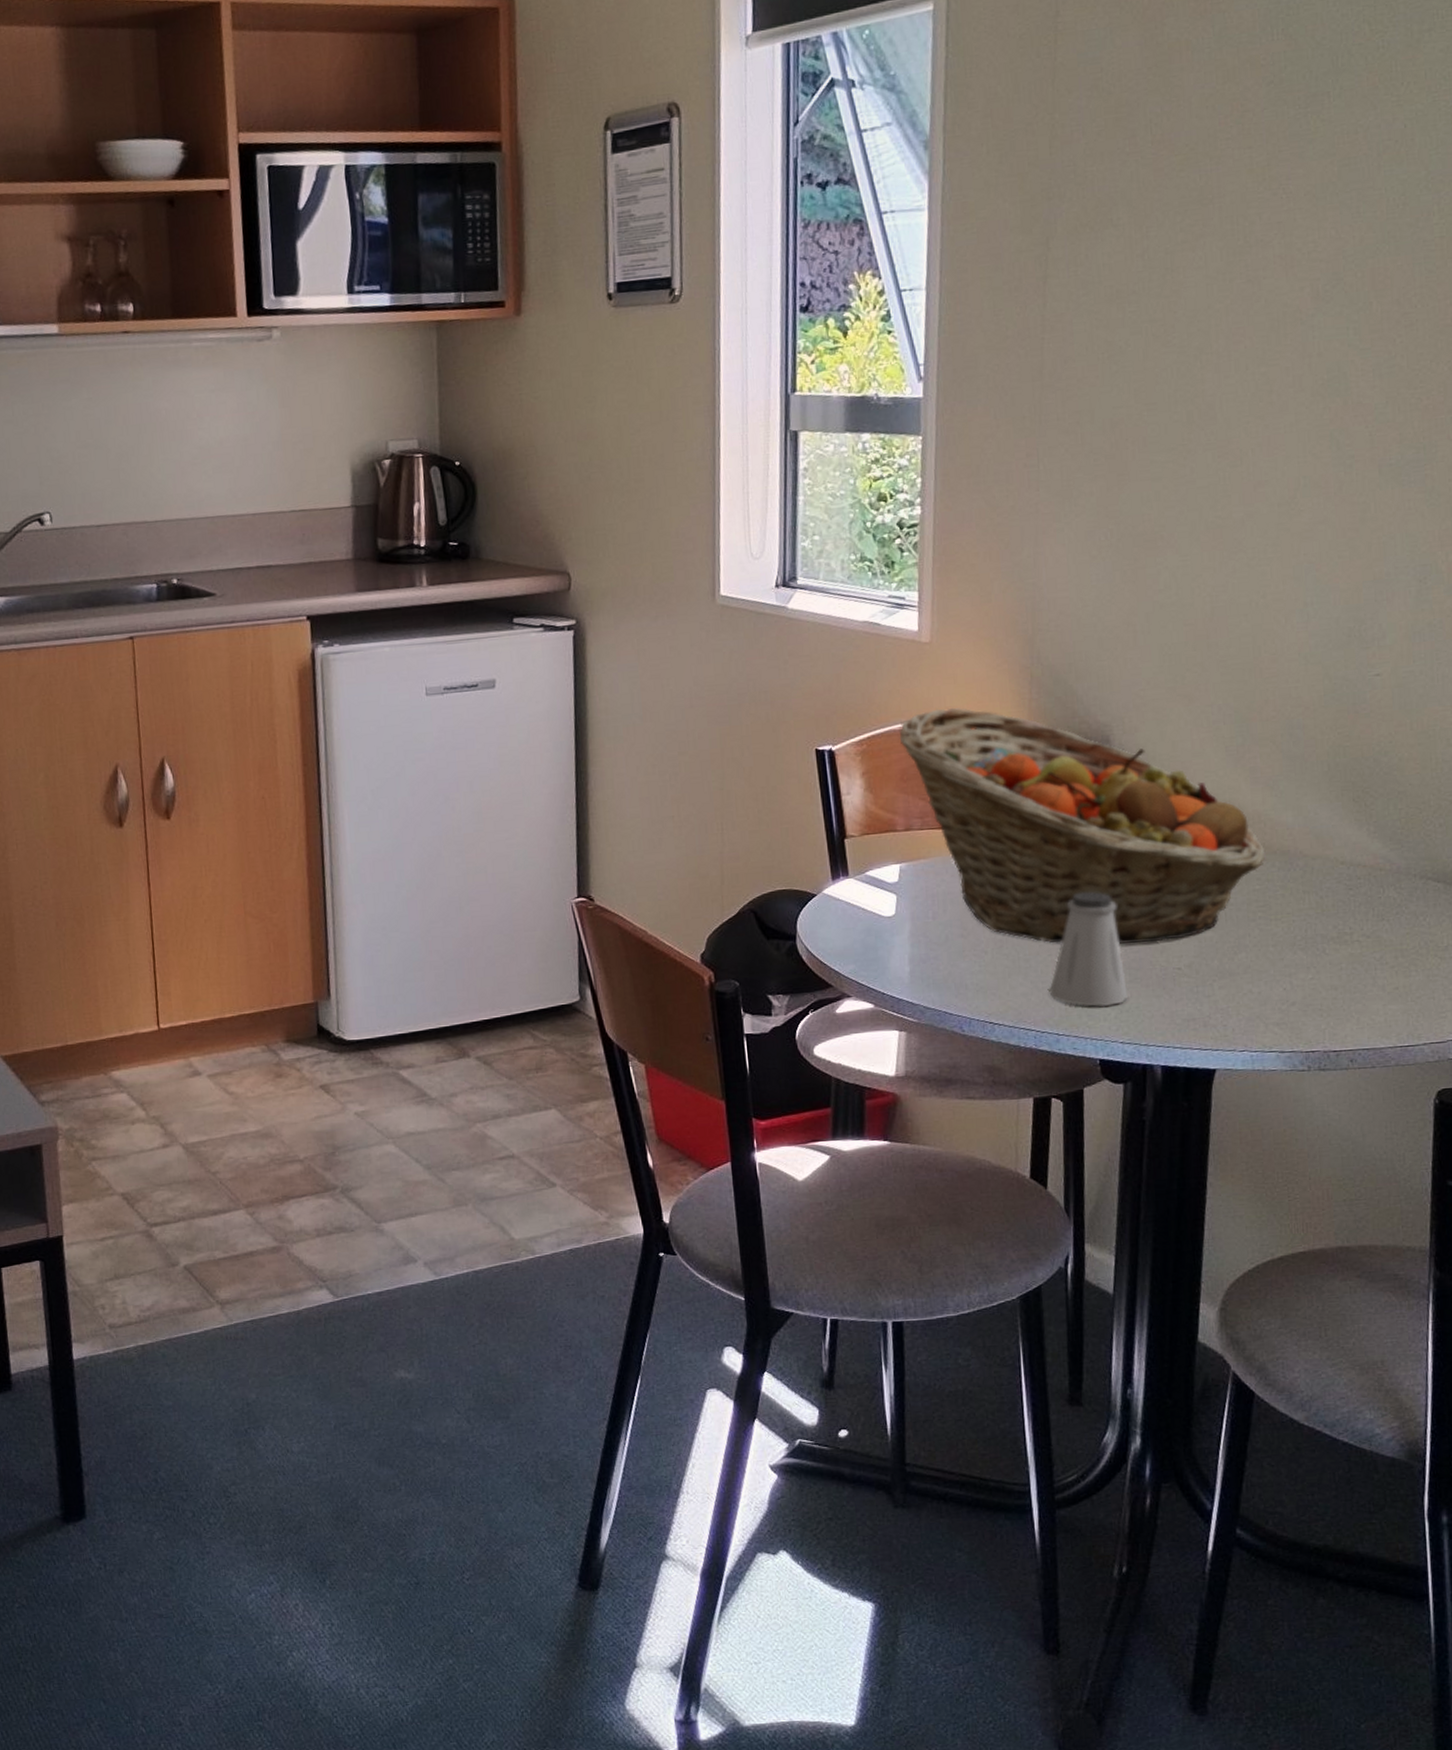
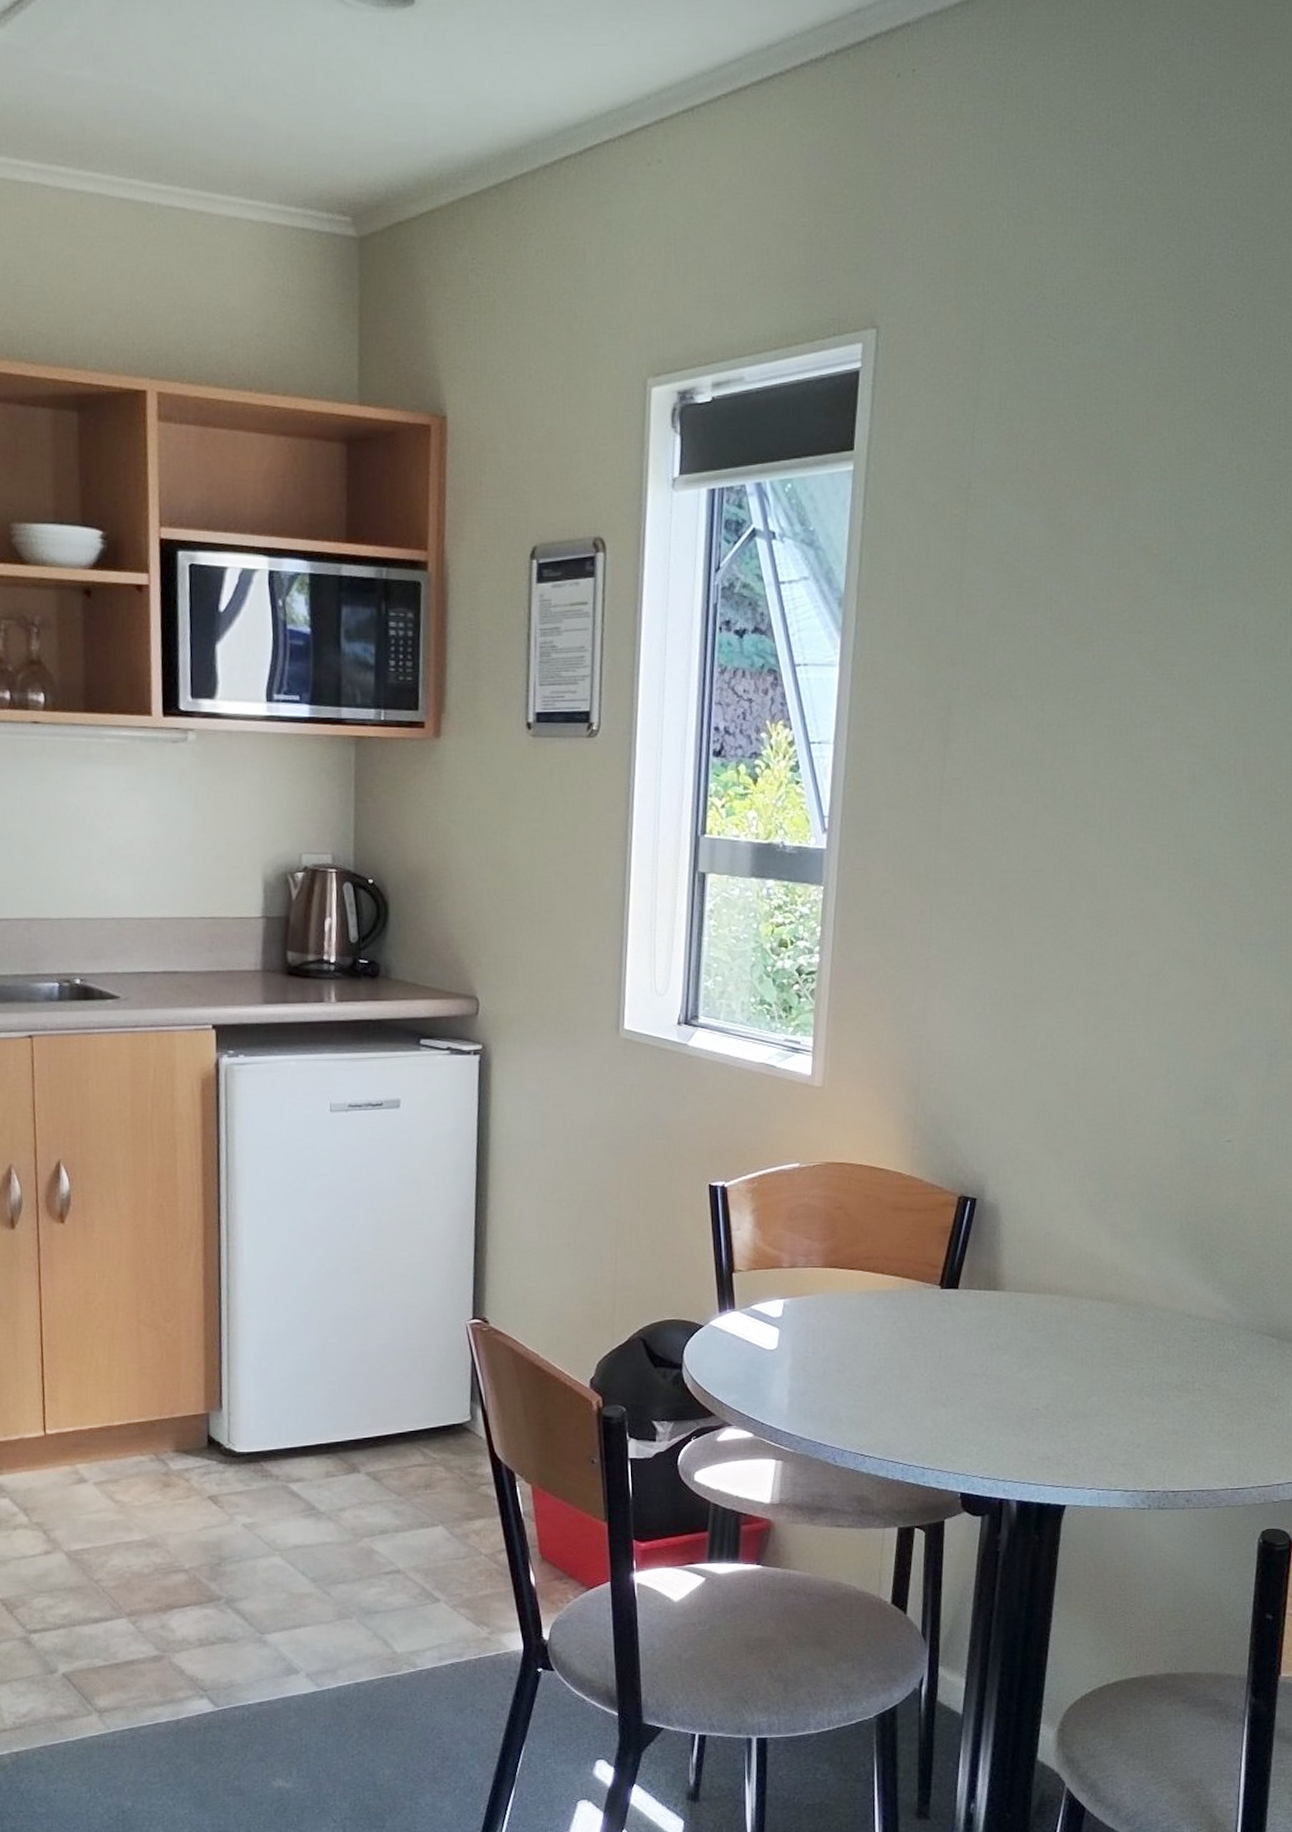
fruit basket: present [899,707,1265,944] -> none [788,1151,1119,1385]
saltshaker: present [1049,891,1128,1007] -> none [917,1333,989,1444]

